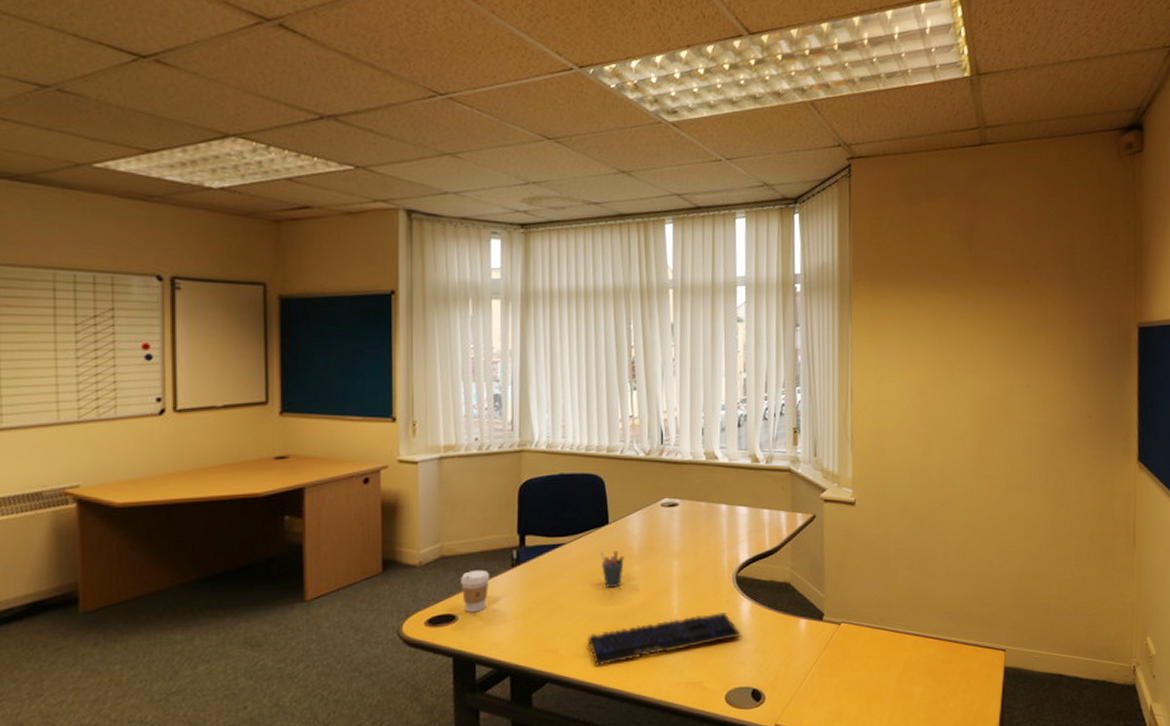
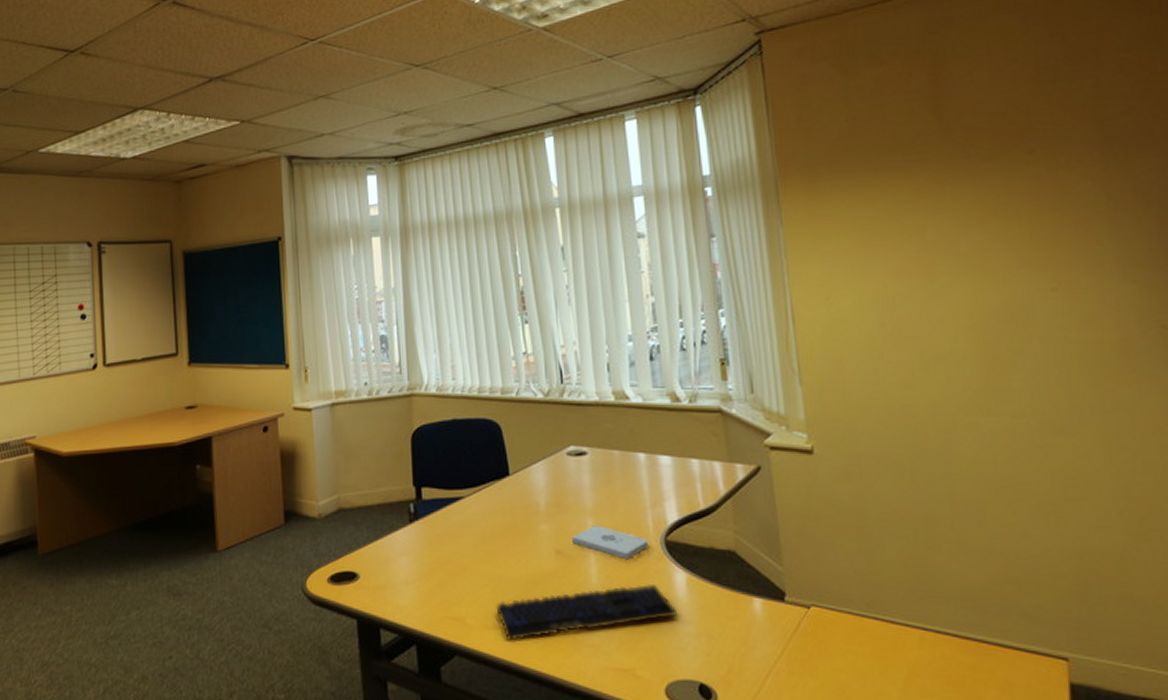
coffee cup: present [461,569,490,612] -> none [359,524,389,571]
pen holder: present [601,550,624,587] -> none [503,505,531,549]
notepad: none [658,565,723,593] -> present [571,525,650,560]

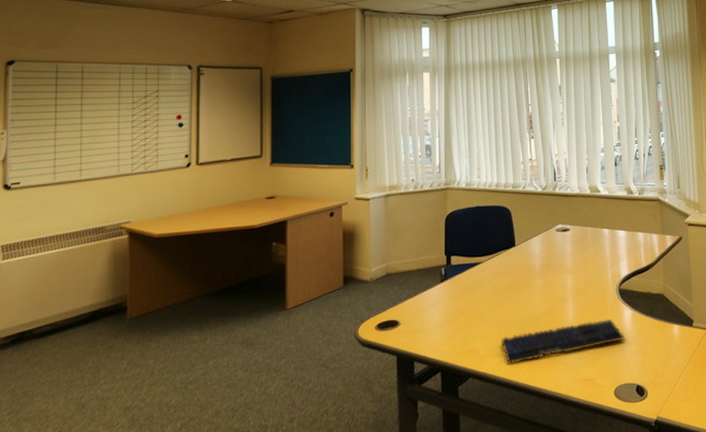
notepad: present [571,525,650,560] -> none [556,280,609,303]

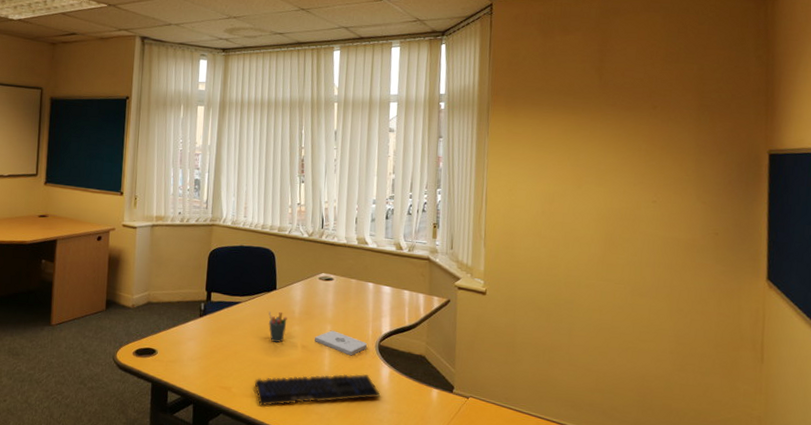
pen holder: none [510,267,528,298] -> present [269,311,287,343]
notepad: none [556,280,609,303] -> present [314,330,368,356]

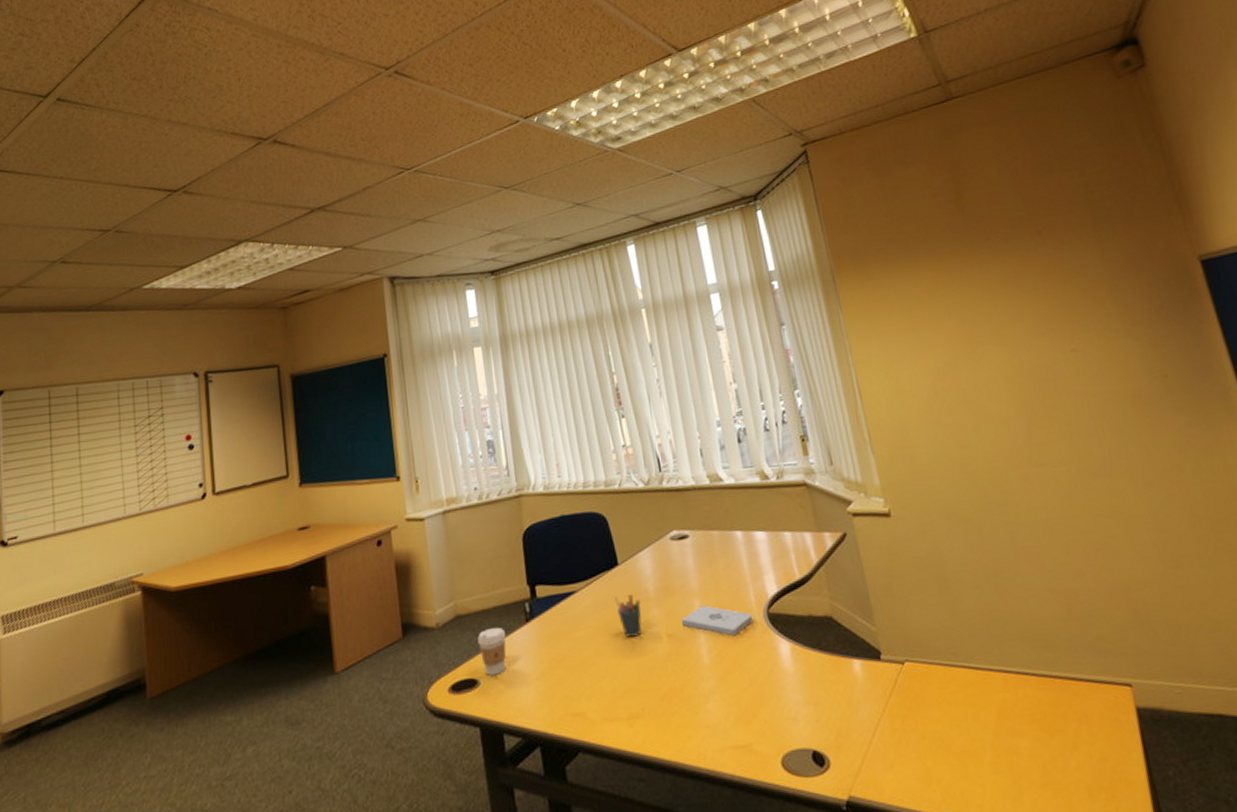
coffee cup: none [161,315,183,349] -> present [478,627,507,675]
keyboard: present [254,374,381,407] -> none [615,658,786,731]

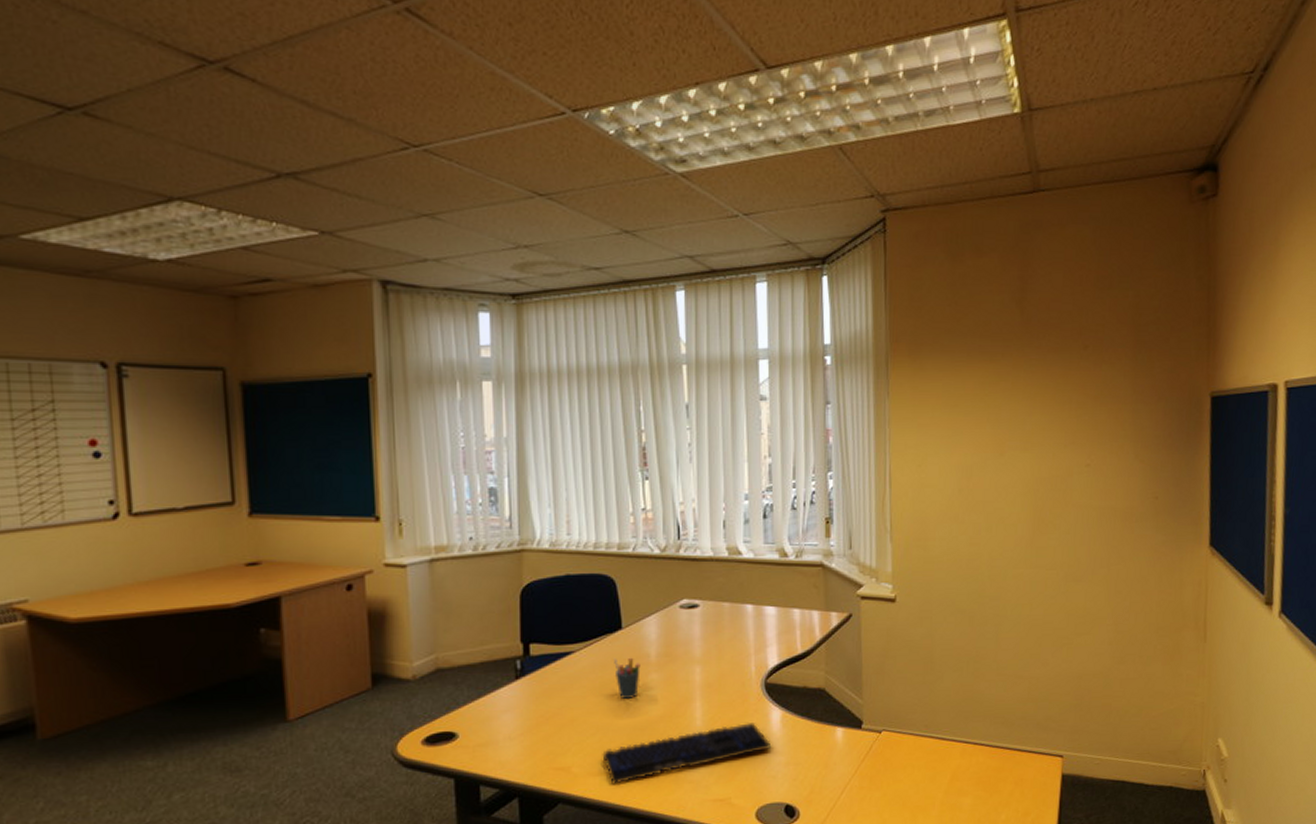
coffee cup: present [478,627,507,675] -> none [460,682,492,729]
keyboard: none [615,658,786,731] -> present [602,723,772,785]
notepad: present [680,605,754,636] -> none [679,672,751,702]

